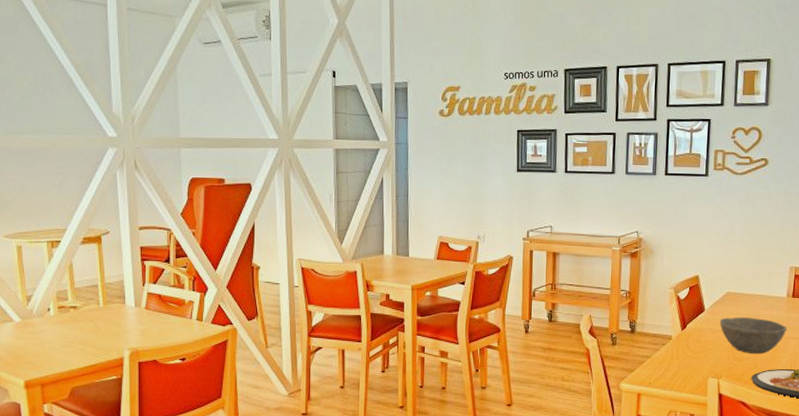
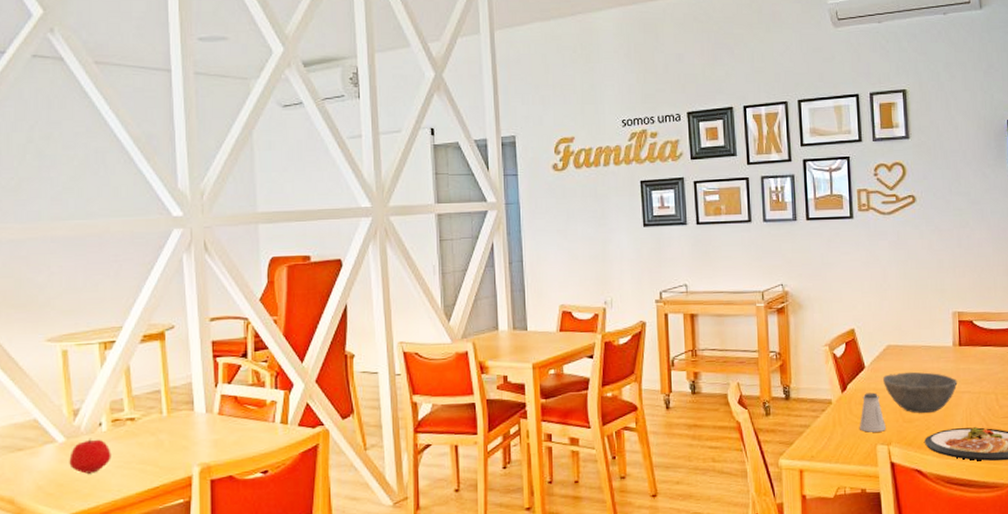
apple: none [24,320,58,349] -> present [69,438,111,474]
saltshaker: none [695,332,719,367] -> present [860,392,887,432]

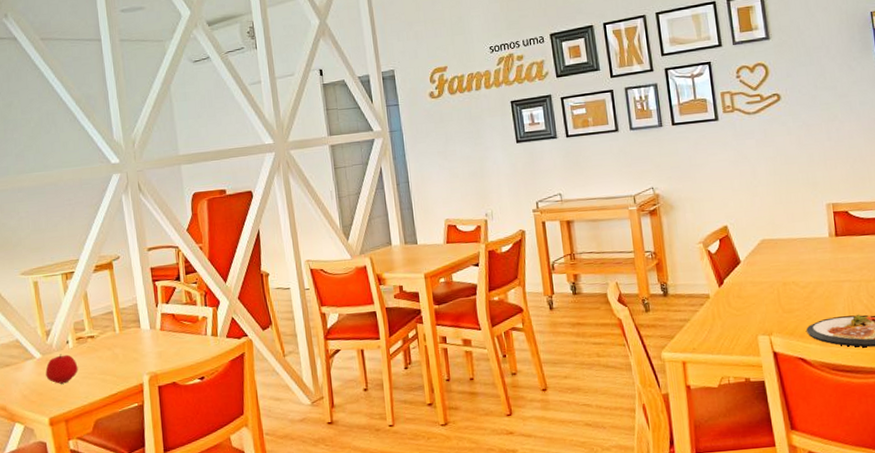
saltshaker: present [860,392,887,432] -> none [739,285,767,324]
bowl: present [883,372,958,413] -> none [760,263,837,304]

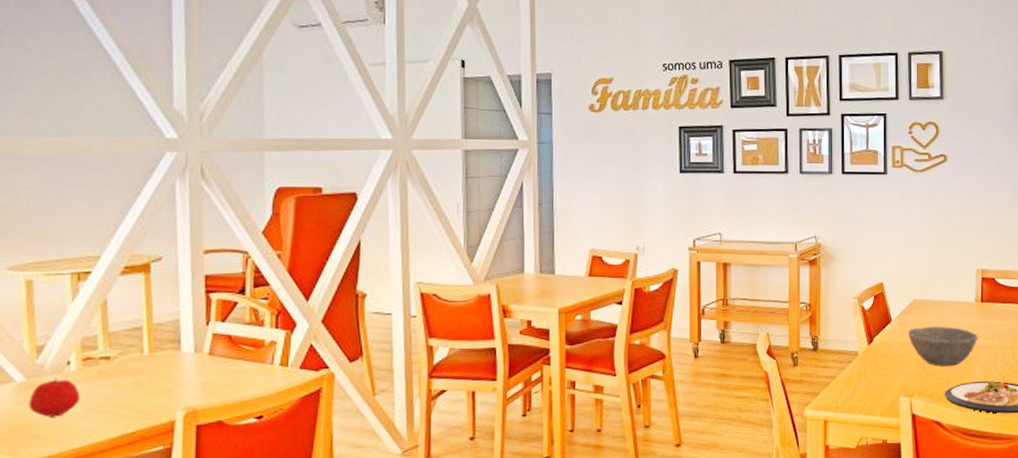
bowl: none [760,263,837,304] -> present [909,326,978,366]

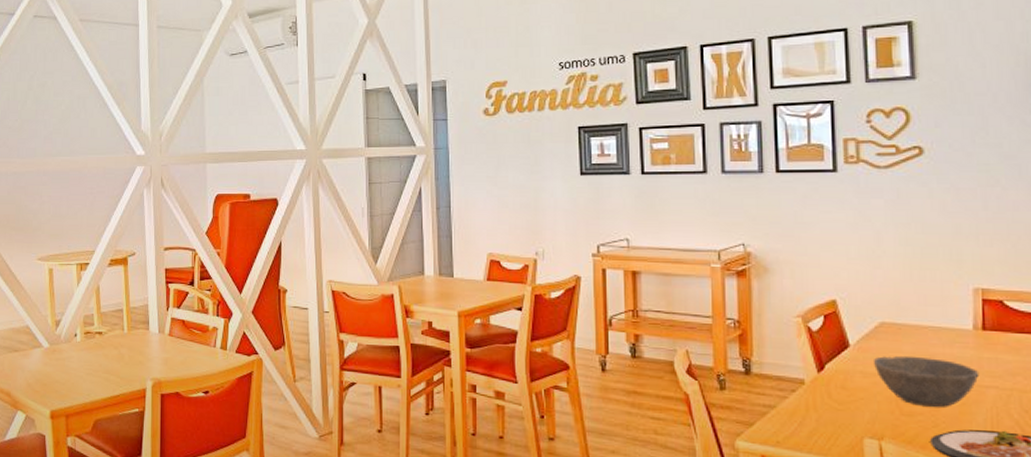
apple: present [29,378,80,417] -> none [51,346,83,377]

